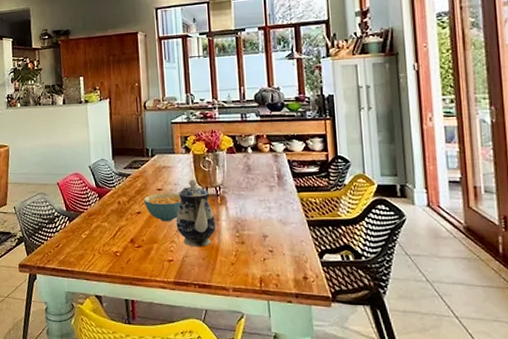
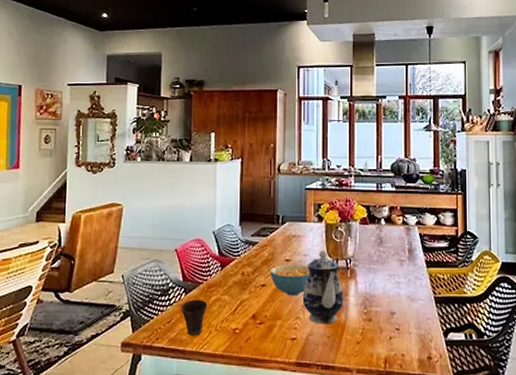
cup: none [65,226,90,258] -> present [180,299,208,336]

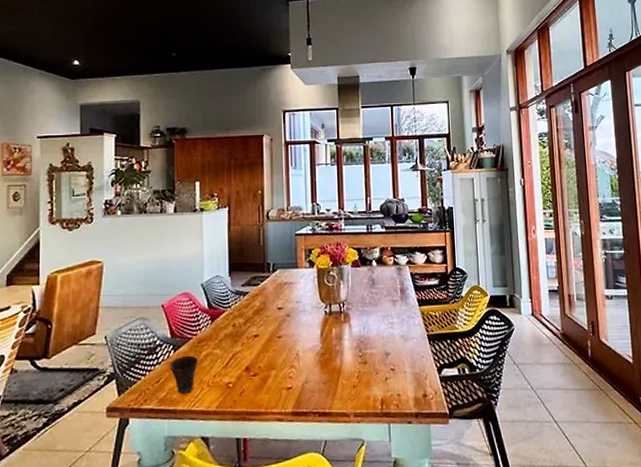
cereal bowl: present [270,264,310,296] -> none [262,311,304,345]
teapot: present [302,250,344,324] -> none [296,295,339,371]

